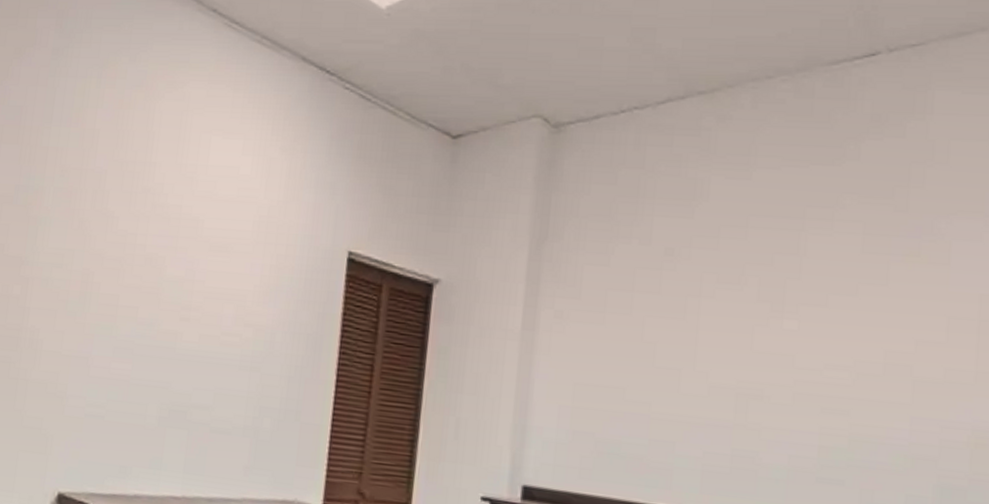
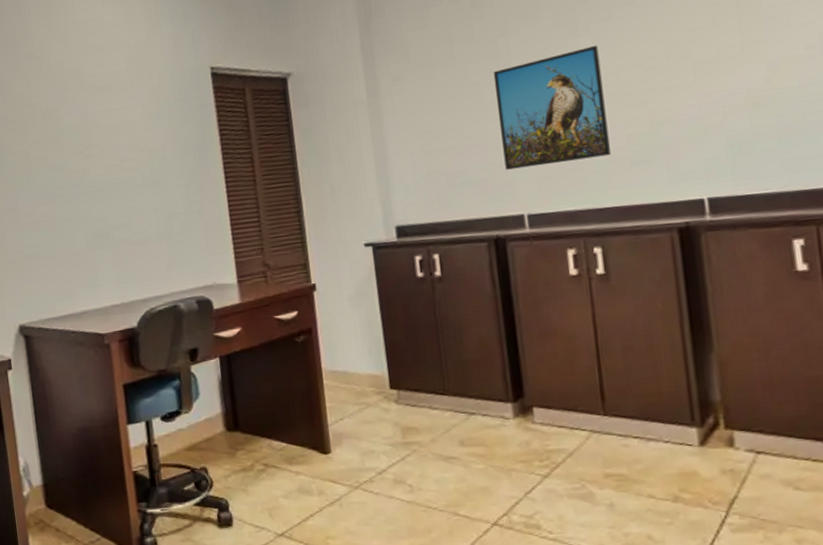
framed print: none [666,331,804,465] -> present [493,45,611,170]

